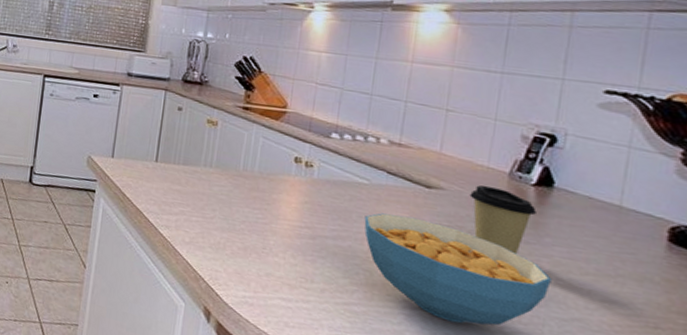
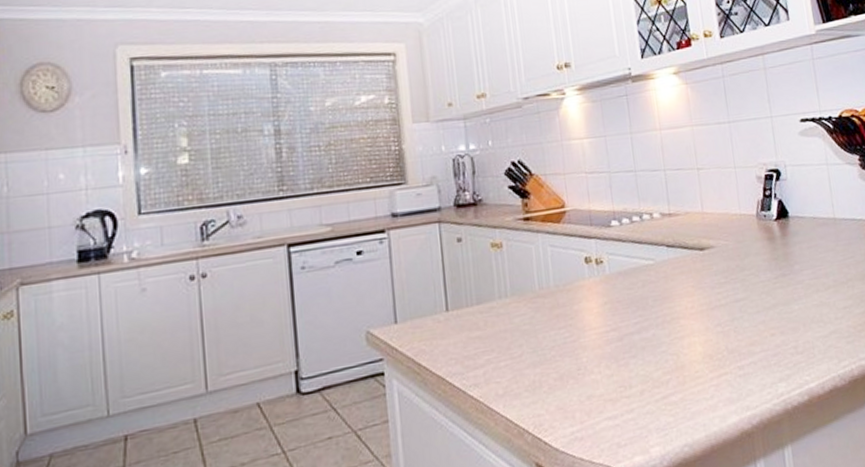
cereal bowl: present [364,213,552,326] -> none [659,282,809,377]
coffee cup: present [469,185,537,255] -> none [733,231,784,290]

